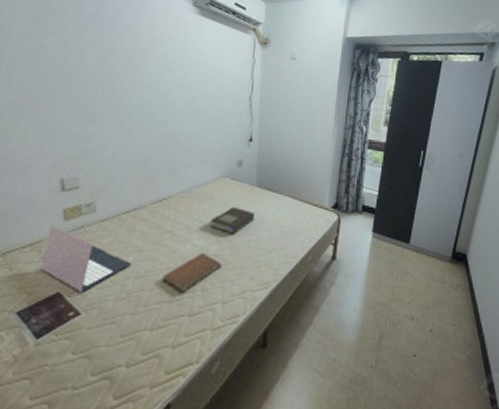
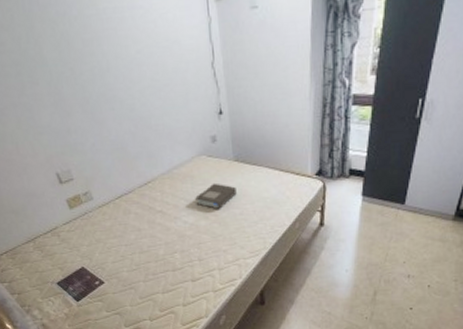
laptop: present [39,225,132,293] -> none [60,214,135,266]
notebook: present [162,252,222,295] -> none [162,227,213,265]

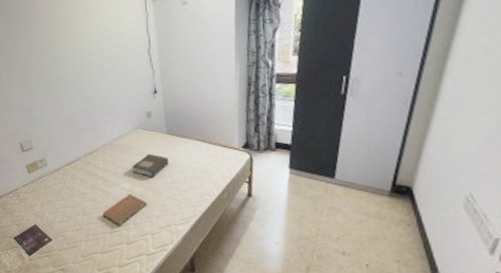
notebook: none [162,227,213,265] -> present [102,193,147,227]

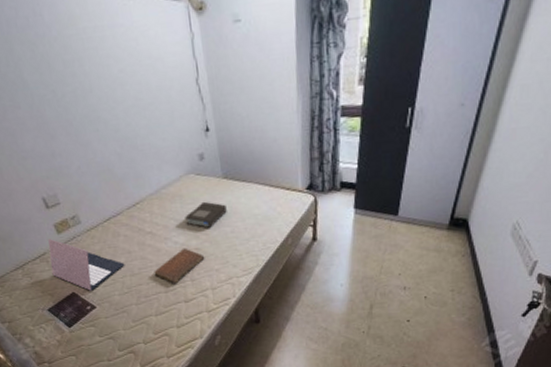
laptop: none [20,177,79,225] -> present [48,239,125,291]

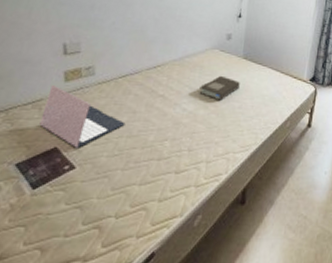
notebook: present [154,248,205,286] -> none [152,116,208,154]

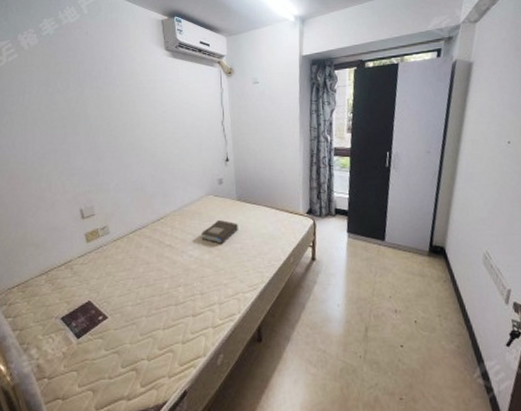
laptop: present [39,85,126,148] -> none [73,247,142,300]

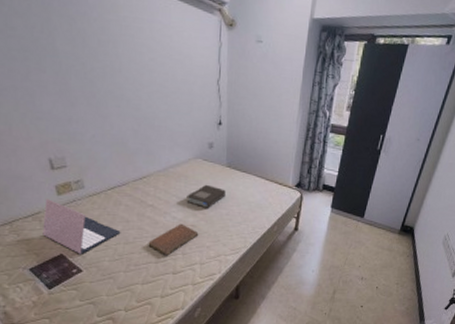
laptop: none [73,247,142,300] -> present [43,199,121,254]
notebook: none [167,261,215,299] -> present [148,223,199,257]

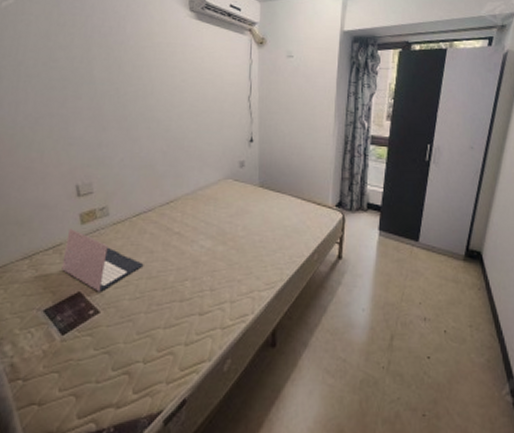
notebook: present [148,223,199,257] -> none [172,253,229,294]
book: present [186,184,226,210] -> none [216,207,258,236]

